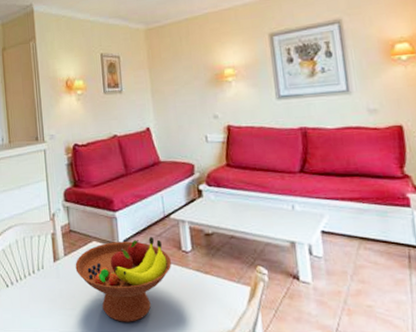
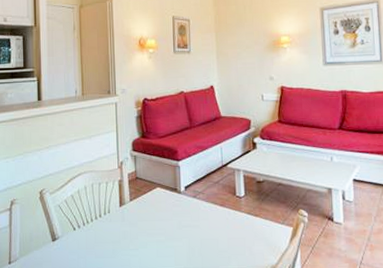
fruit bowl: present [75,237,172,322] -> none [139,184,227,260]

